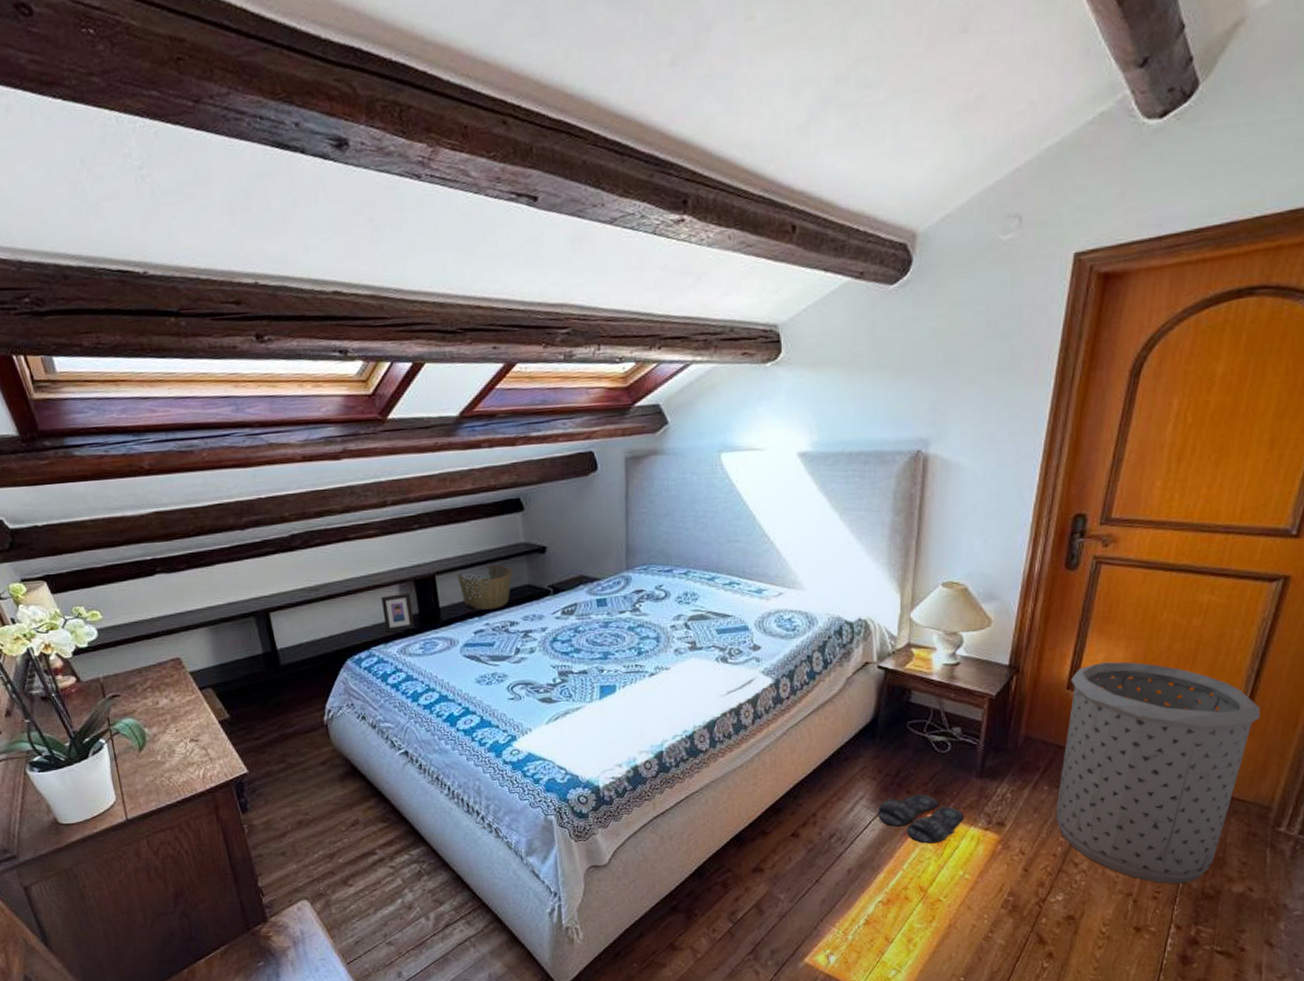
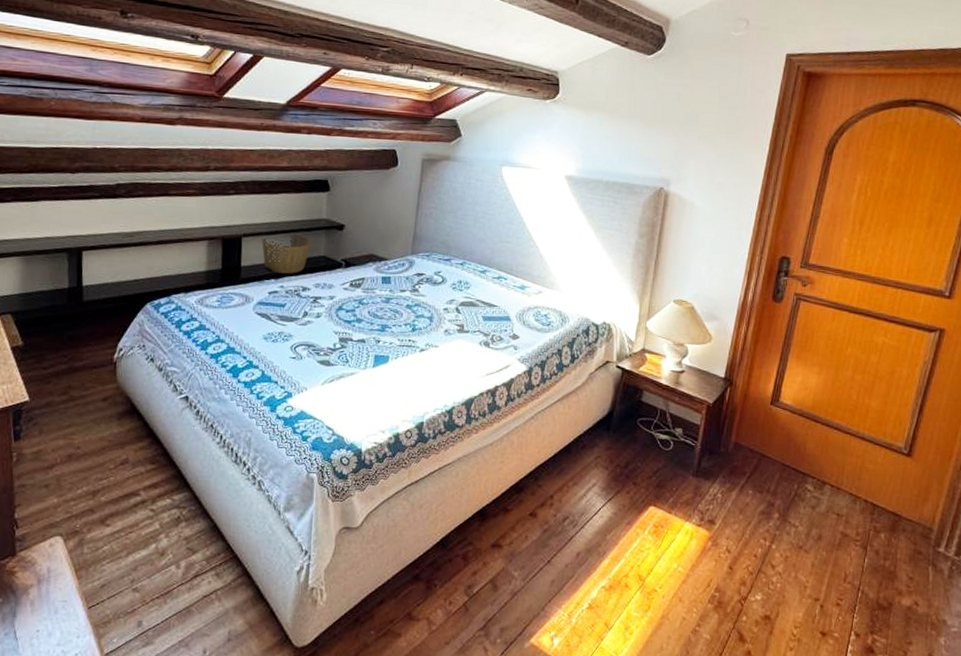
picture frame: present [381,593,415,633] -> none [188,249,217,284]
slippers: present [878,794,964,844] -> none [607,487,681,535]
laundry basket: present [1055,661,1261,884] -> none [758,384,923,593]

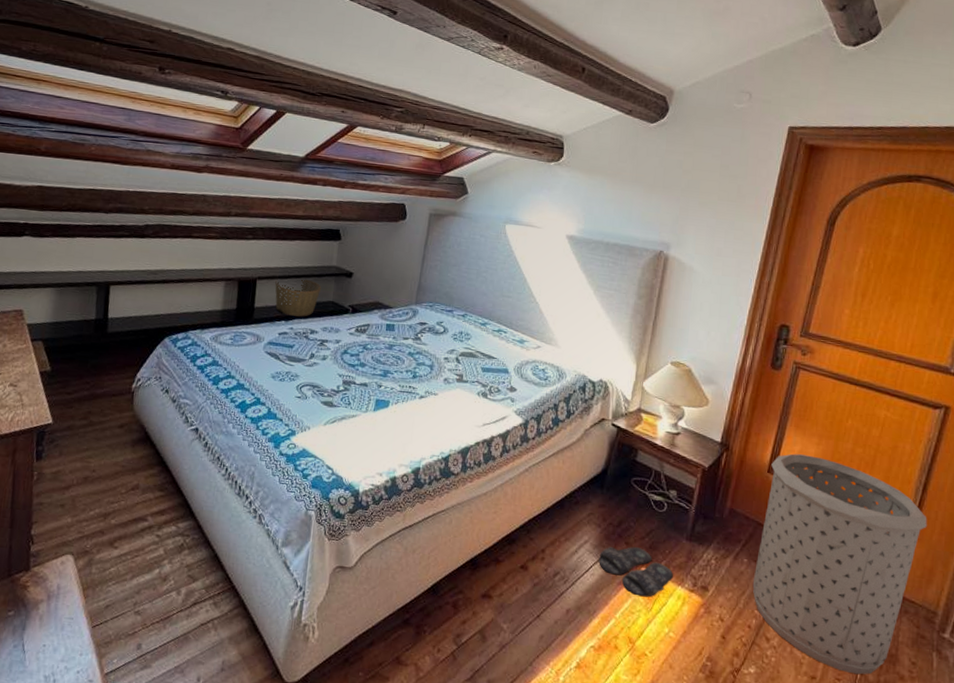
slippers: none [607,487,681,535] -> present [599,547,673,597]
laundry basket: none [758,384,923,593] -> present [752,453,927,675]

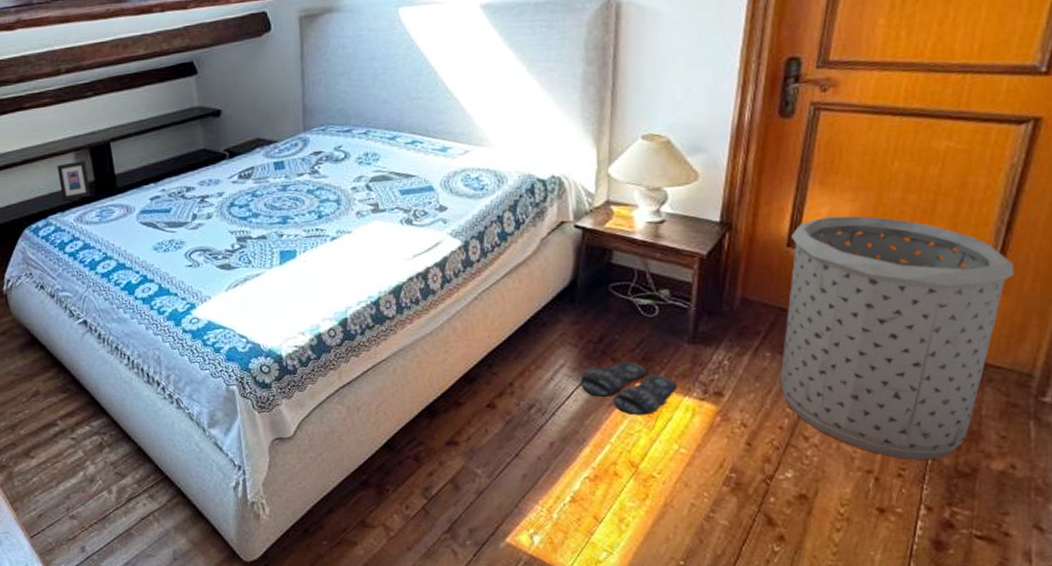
picture frame: none [205,289,232,321] -> present [57,161,91,201]
basket: present [275,279,322,317] -> none [132,129,188,176]

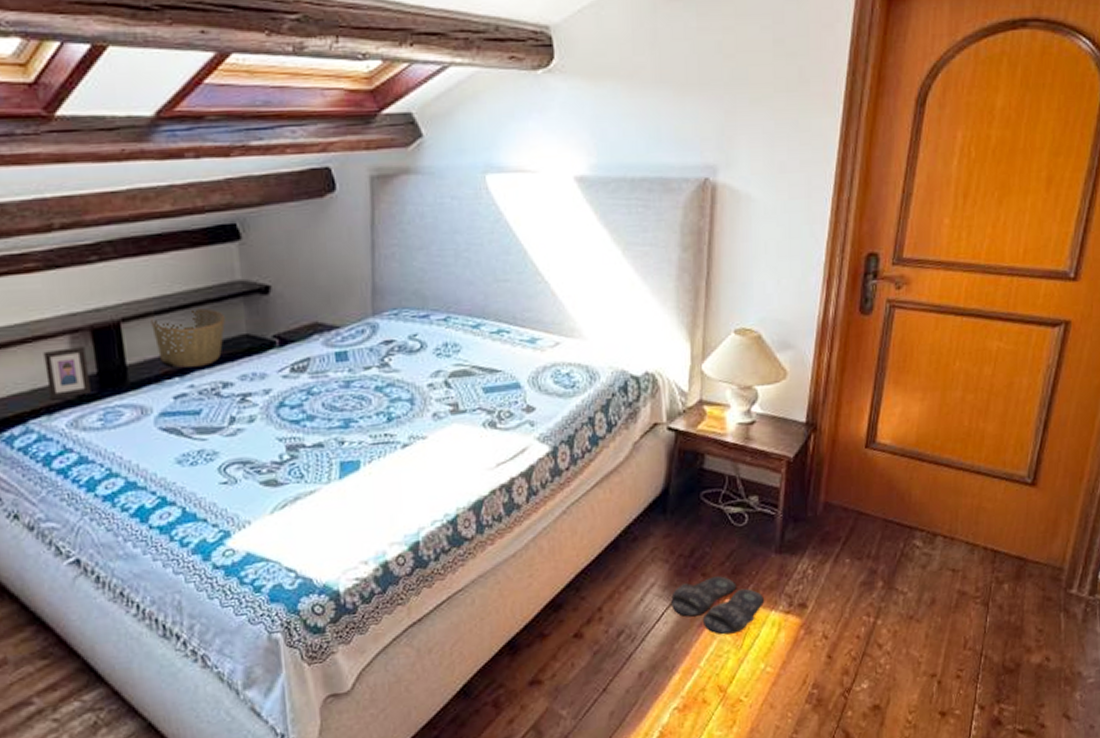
basket: none [132,129,188,176] -> present [151,308,226,368]
laundry basket: present [780,215,1014,461] -> none [858,415,1049,660]

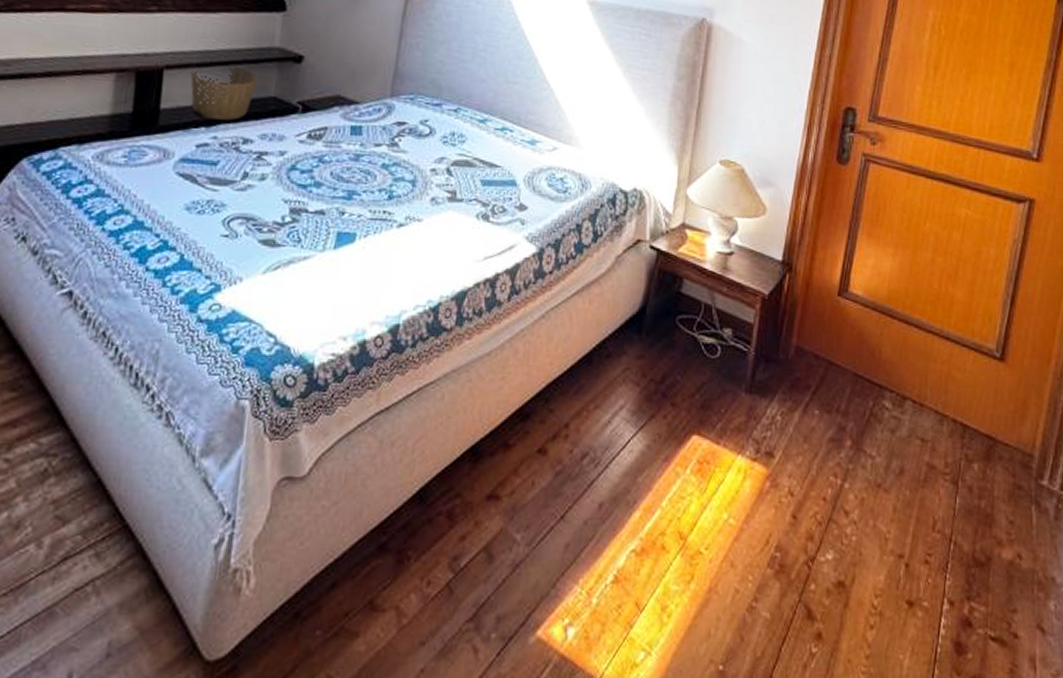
picture frame: present [43,346,91,401] -> none [84,84,127,132]
slippers: present [671,576,764,635] -> none [638,408,731,474]

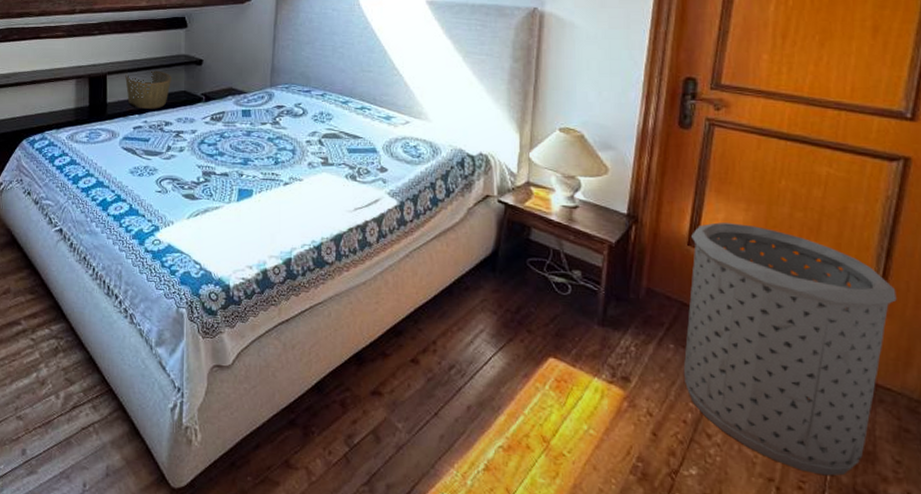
laundry basket: none [826,269,1017,545] -> present [683,222,897,476]

